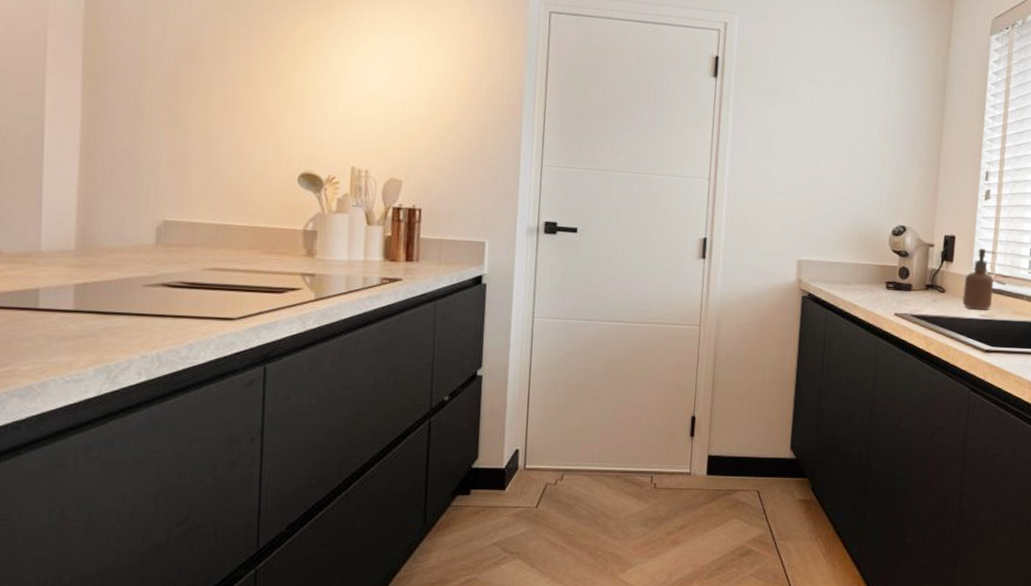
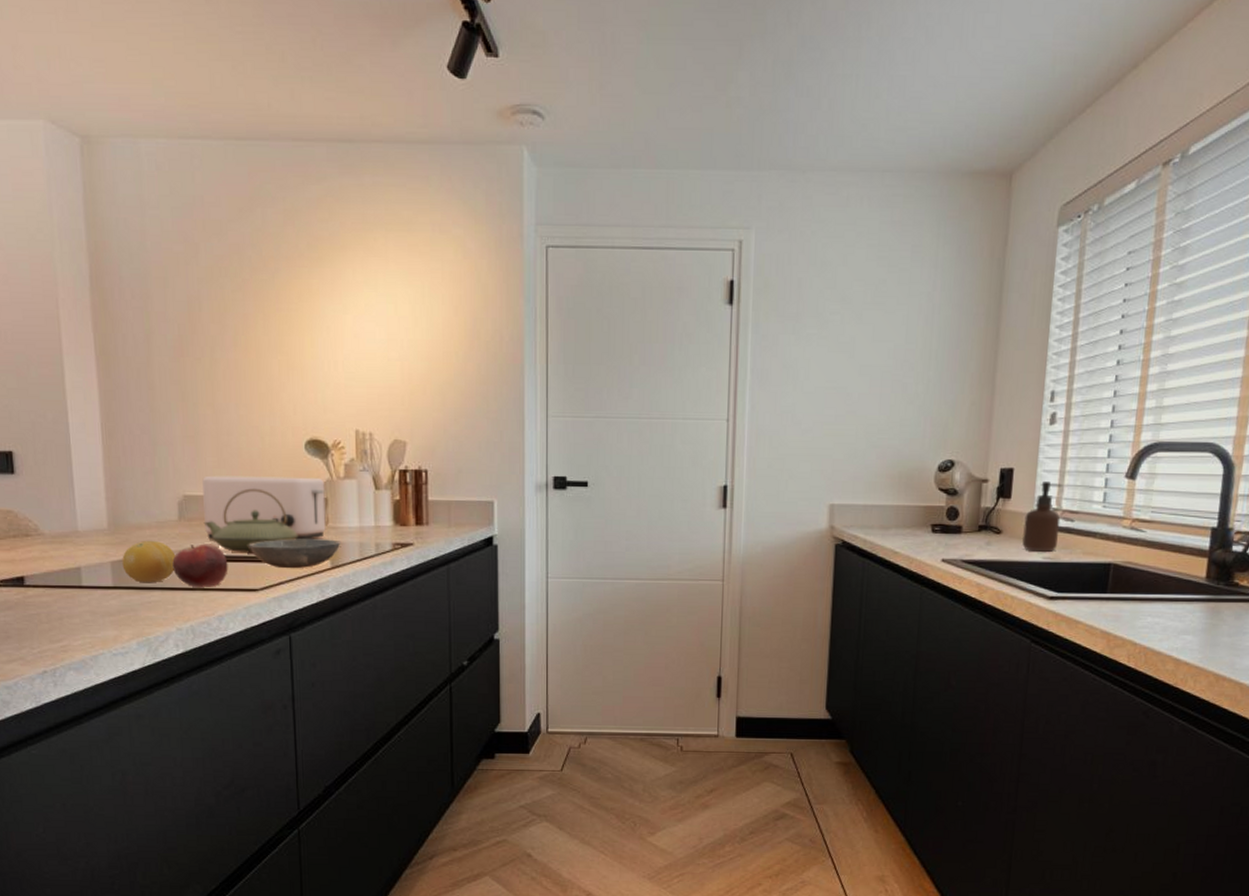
fruit: none [87,265,148,308] -> present [122,541,176,583]
fruit: none [143,270,205,314] -> present [172,544,228,587]
teapot: none [182,217,283,281] -> present [203,488,298,552]
toaster: none [183,202,315,271] -> present [202,475,326,540]
bowl: none [229,269,328,299] -> present [248,538,341,569]

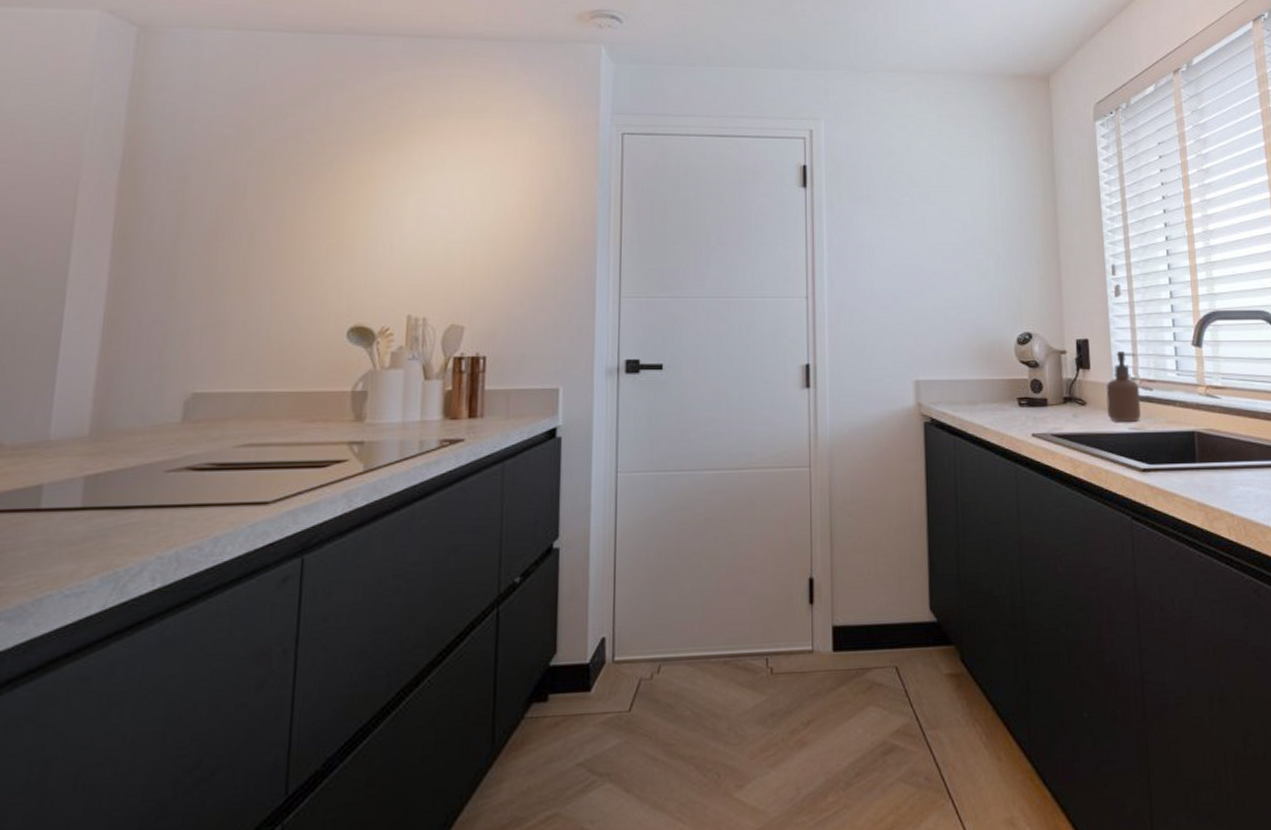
fruit: present [122,541,176,583] -> none [99,449,171,501]
fruit: present [172,544,228,587] -> none [164,449,236,503]
toaster: present [202,475,326,540] -> none [213,368,366,444]
teapot: present [203,488,298,552] -> none [212,383,328,458]
bowl: present [248,538,341,569] -> none [264,438,379,475]

